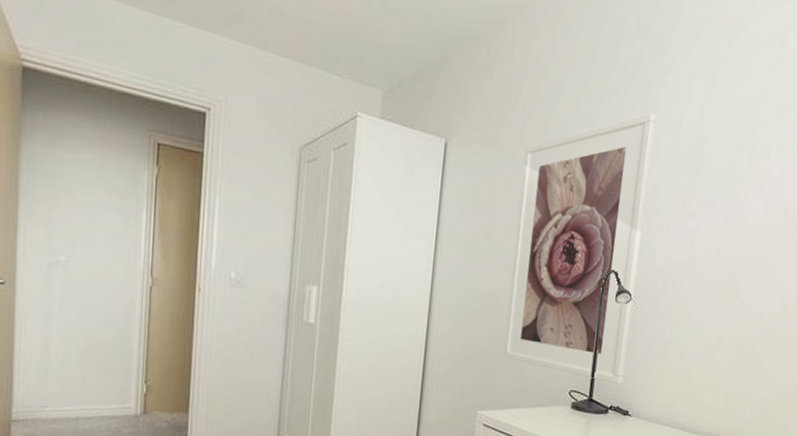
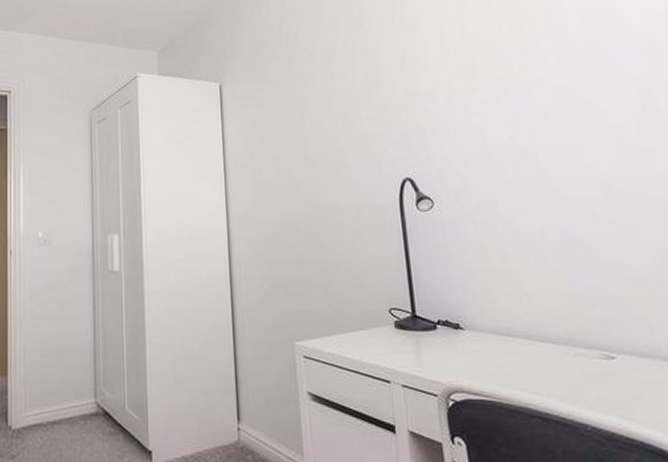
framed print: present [503,113,657,385] -> none [295,27,446,296]

